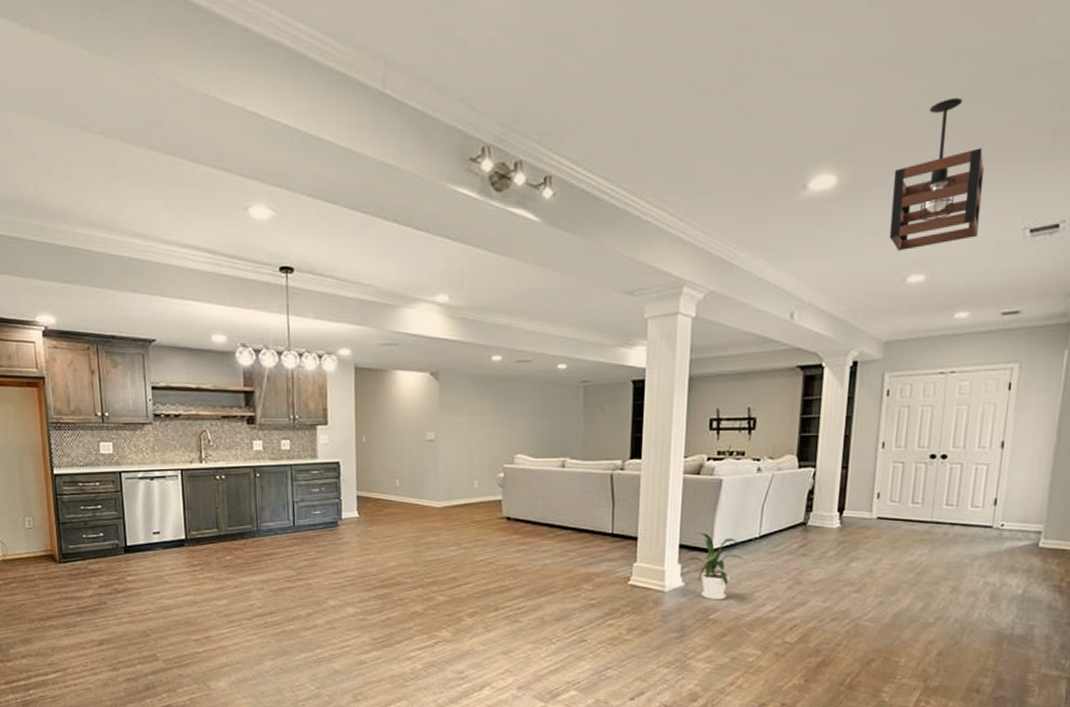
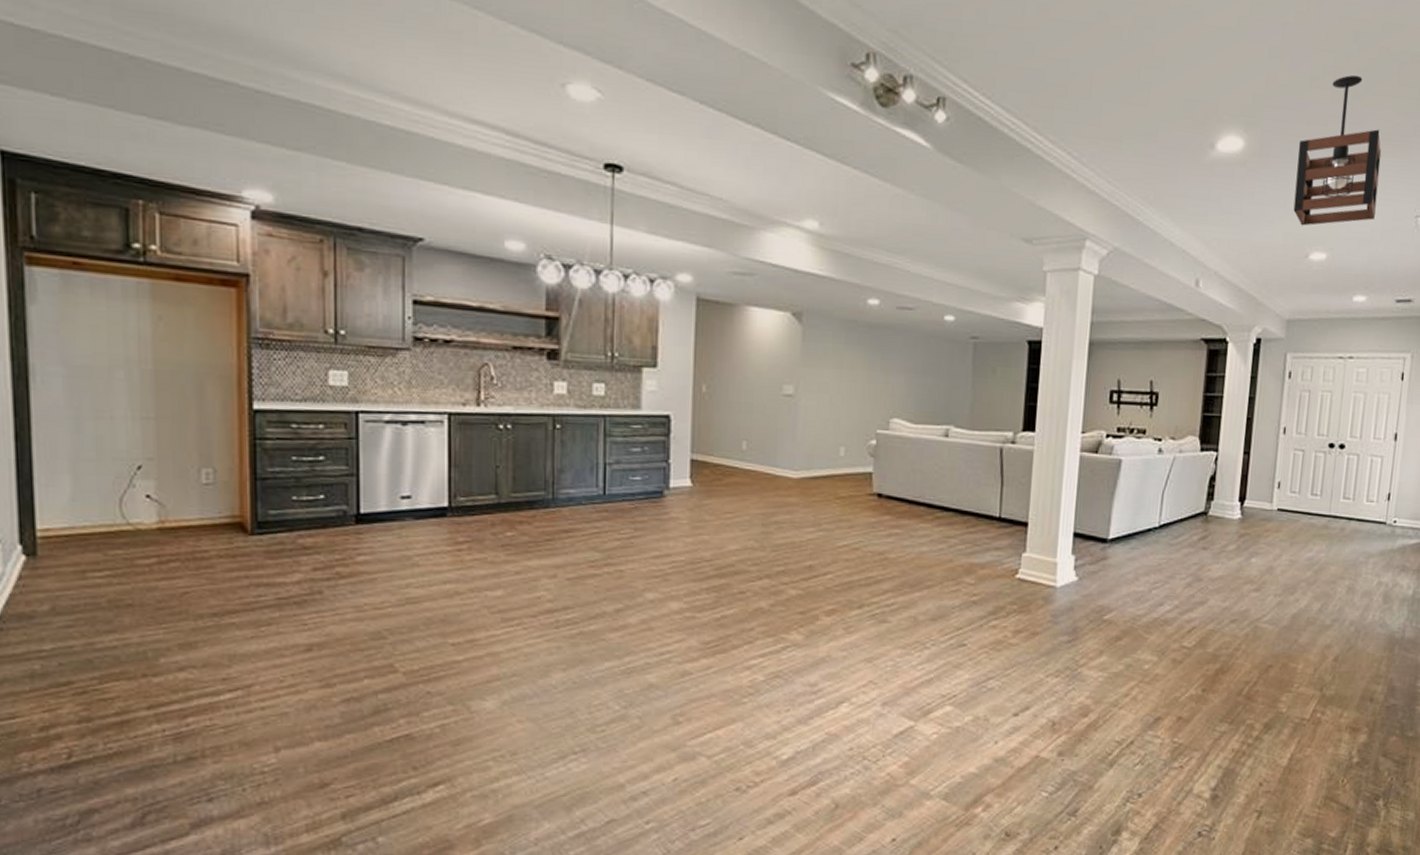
house plant: present [679,533,745,600] -> none [1072,519,1143,598]

